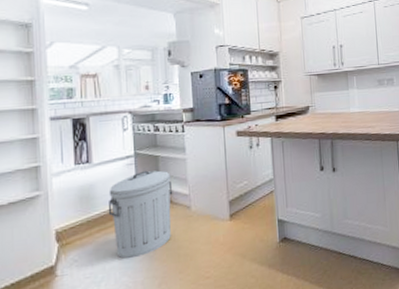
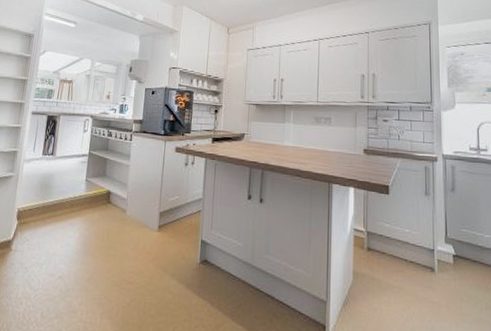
trash can: present [108,170,173,259] -> none [59,170,115,249]

